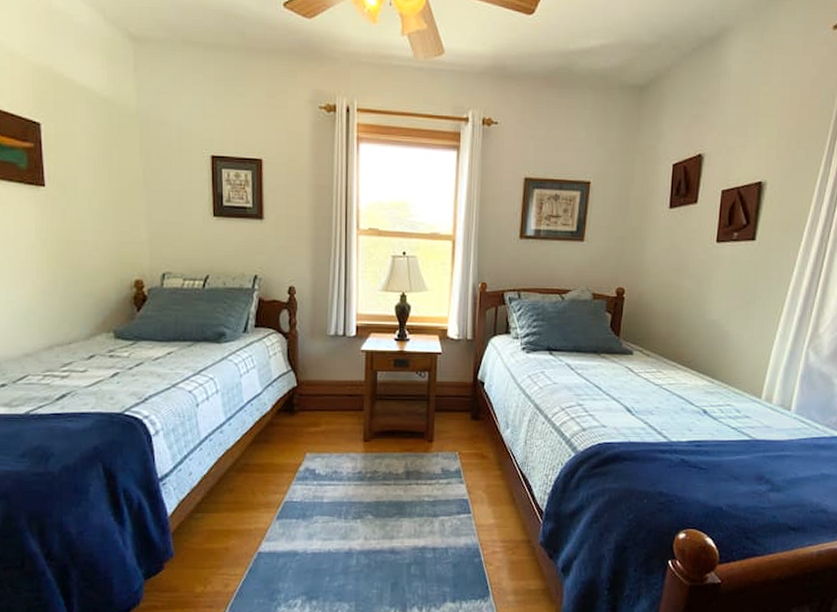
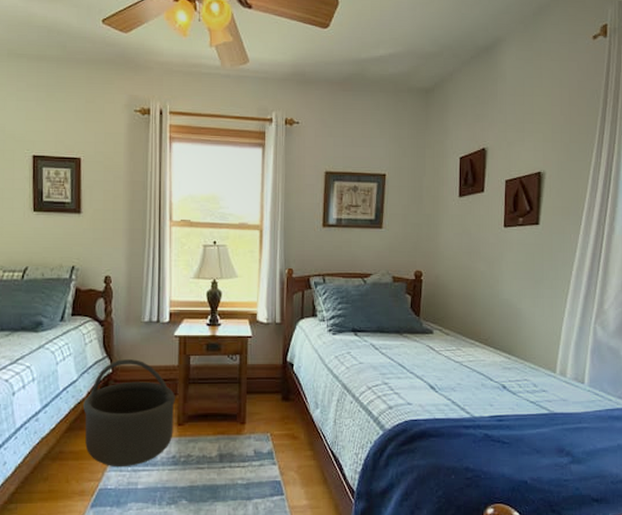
basket: none [268,373,363,480] -> present [83,359,176,466]

